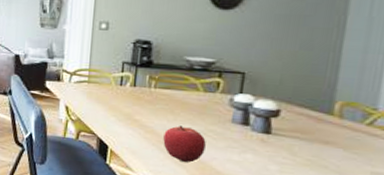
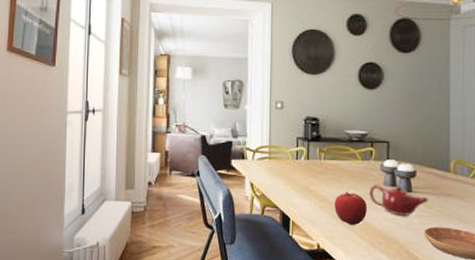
teapot: none [210,121,295,161] -> present [369,185,429,217]

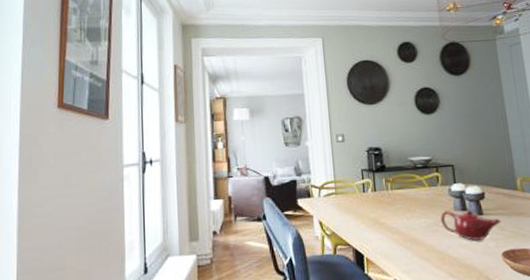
fruit: present [334,192,367,225] -> none [407,221,441,256]

